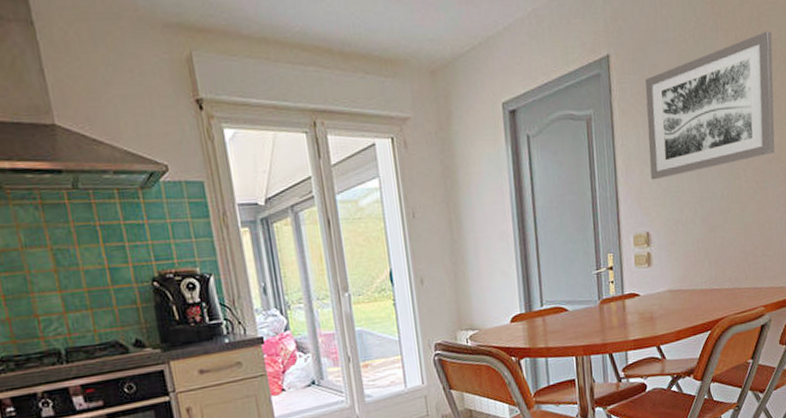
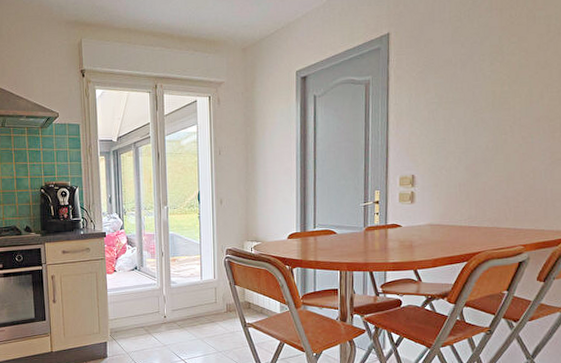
wall art: present [645,30,775,180] -> none [419,8,547,133]

